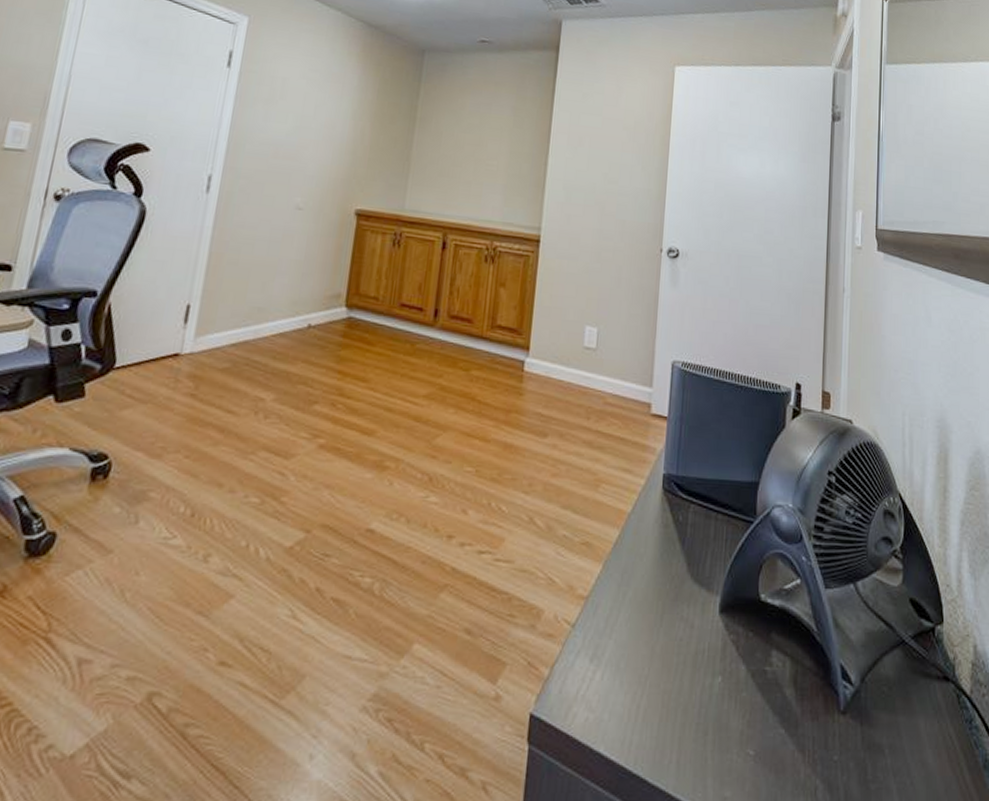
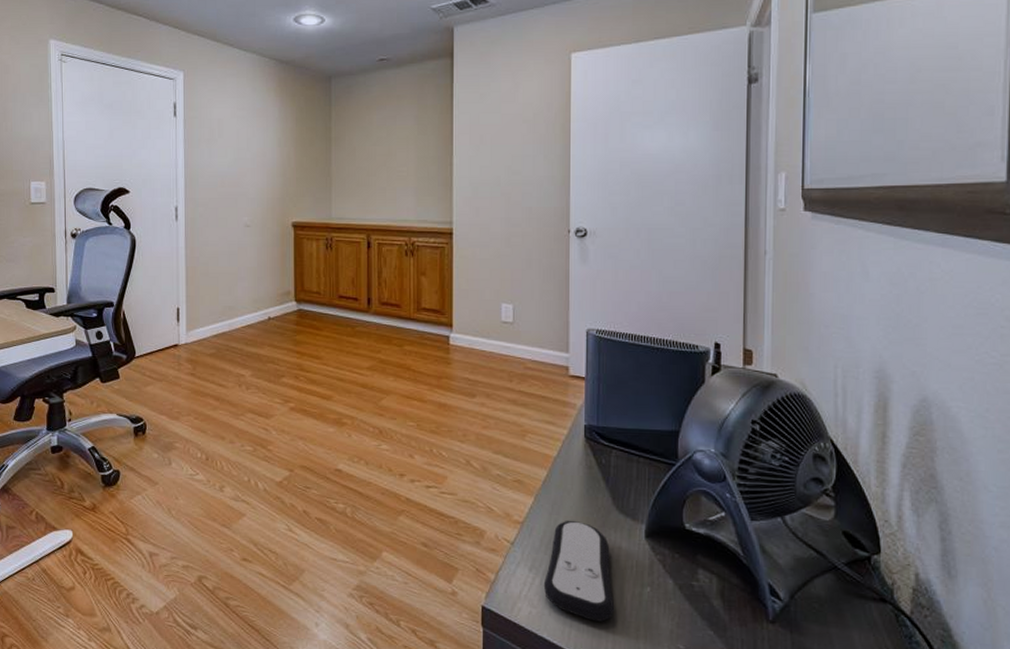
remote control: none [604,592,683,726] -> present [543,520,615,622]

